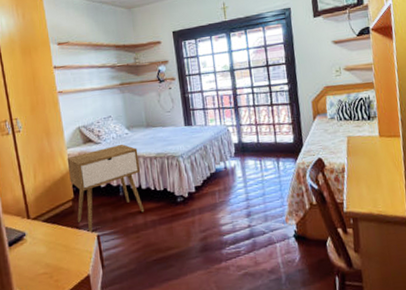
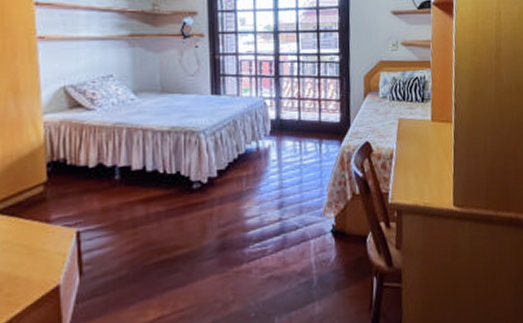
nightstand: present [67,144,145,234] -> none [42,112,148,229]

